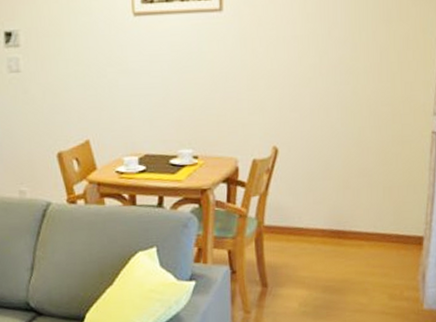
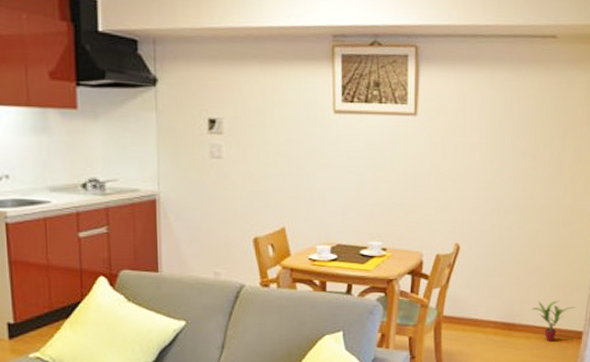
potted plant: none [363,202,413,250] -> present [532,300,575,342]

